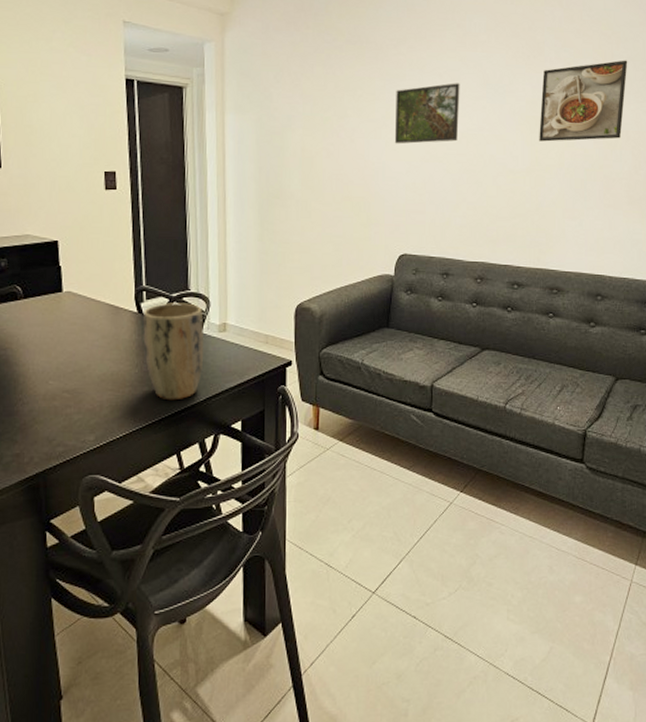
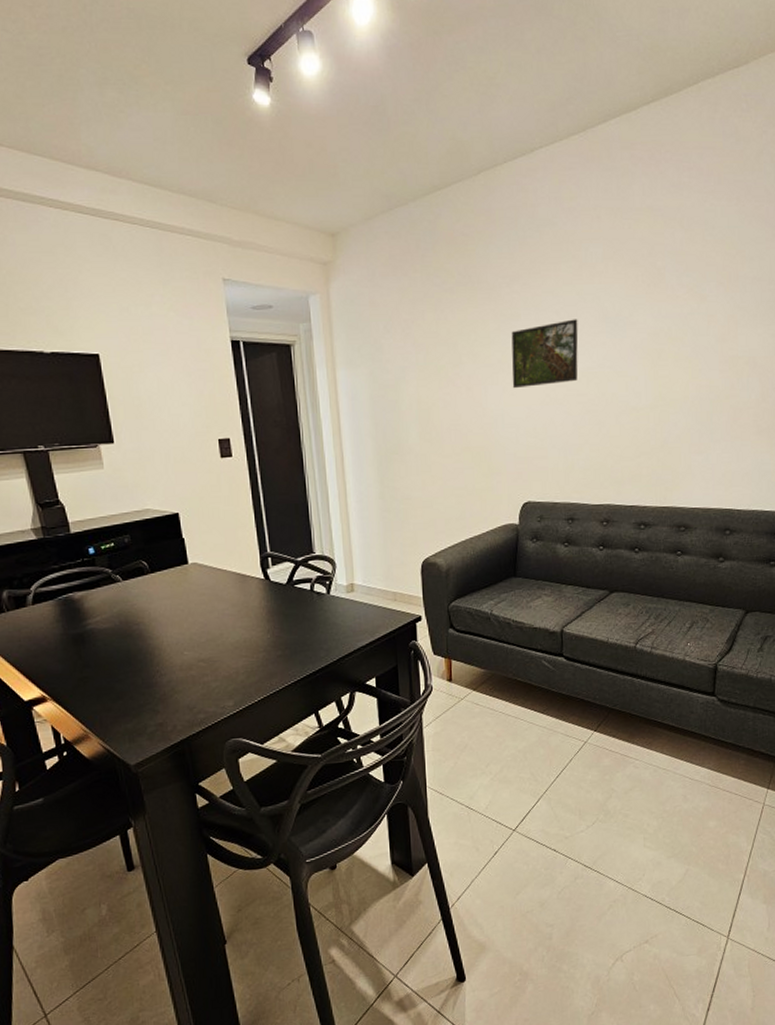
plant pot: present [142,303,204,401] -> none [270,566,334,663]
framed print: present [539,60,628,142] -> none [662,280,754,375]

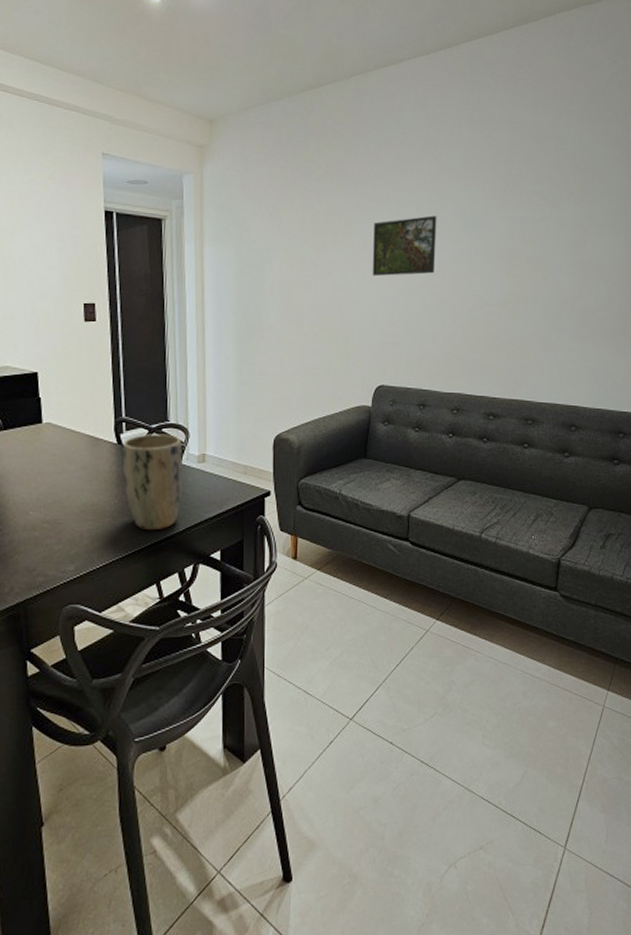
plant pot: none [270,566,334,663] -> present [122,434,184,531]

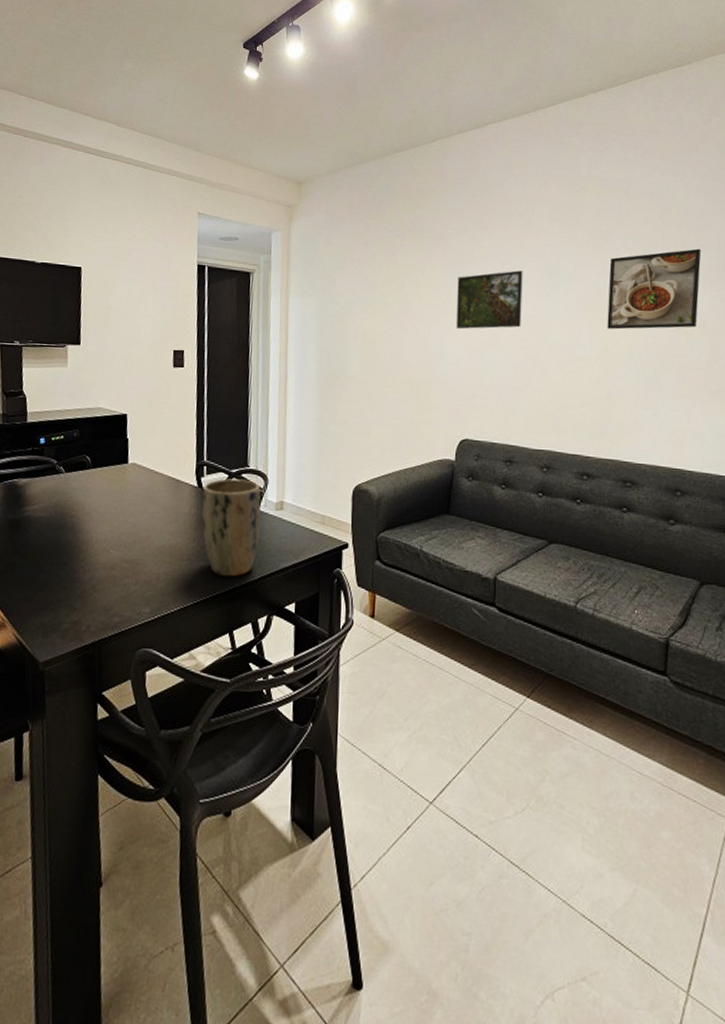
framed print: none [515,193,603,274] -> present [607,248,702,330]

